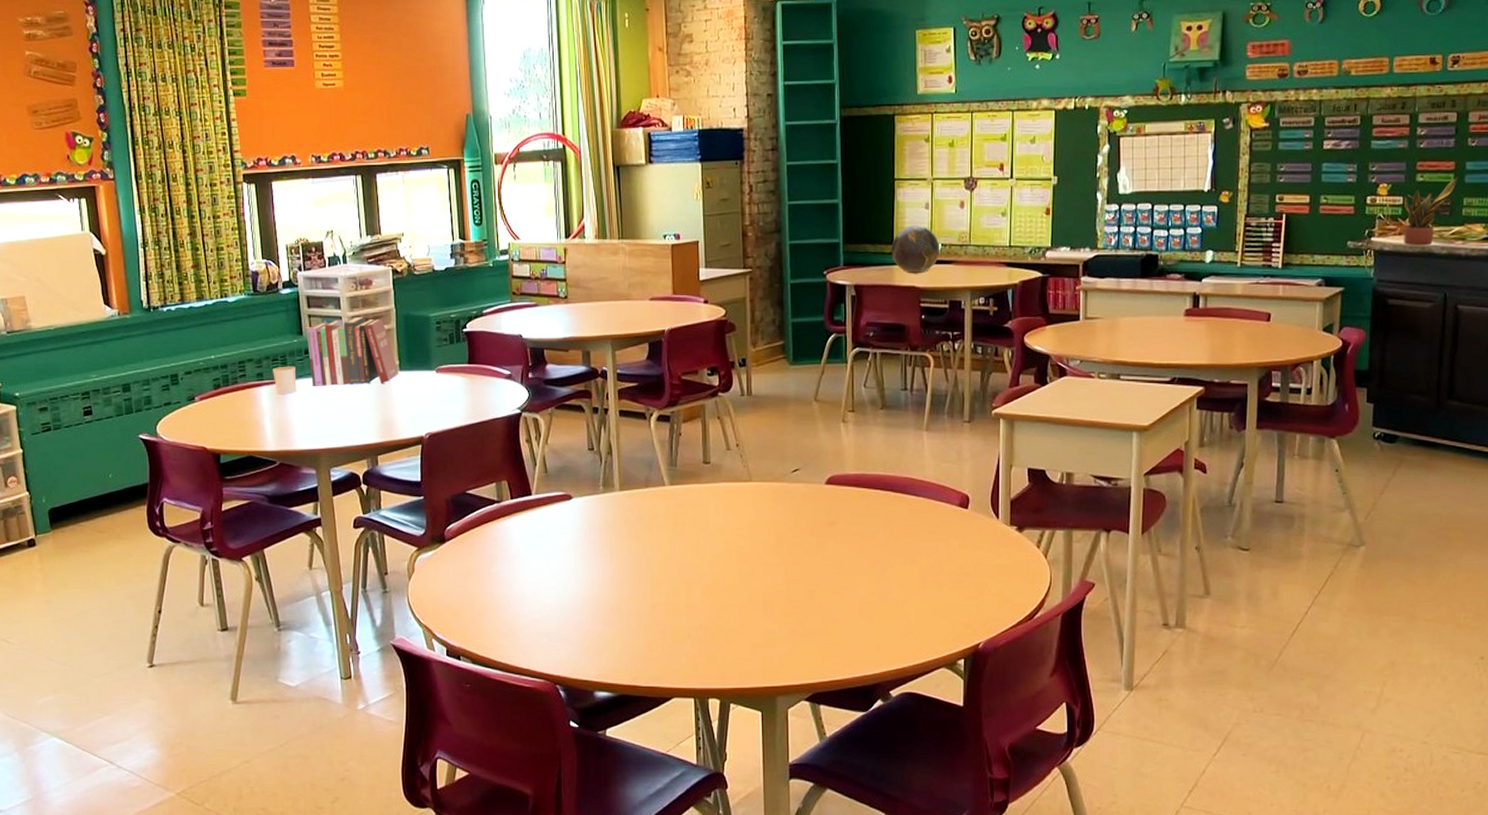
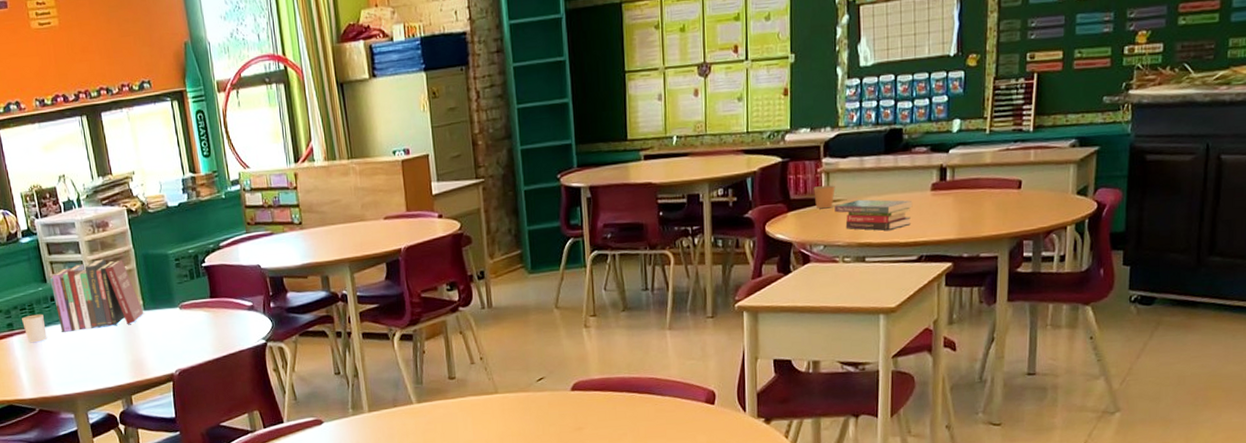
globe: present [891,225,940,274] -> none [625,118,676,170]
cup: none [1072,303,1093,325] -> present [813,185,835,209]
books: none [1092,319,1167,350] -> present [834,199,913,231]
potted plant: present [1404,177,1458,247] -> none [1164,17,1224,96]

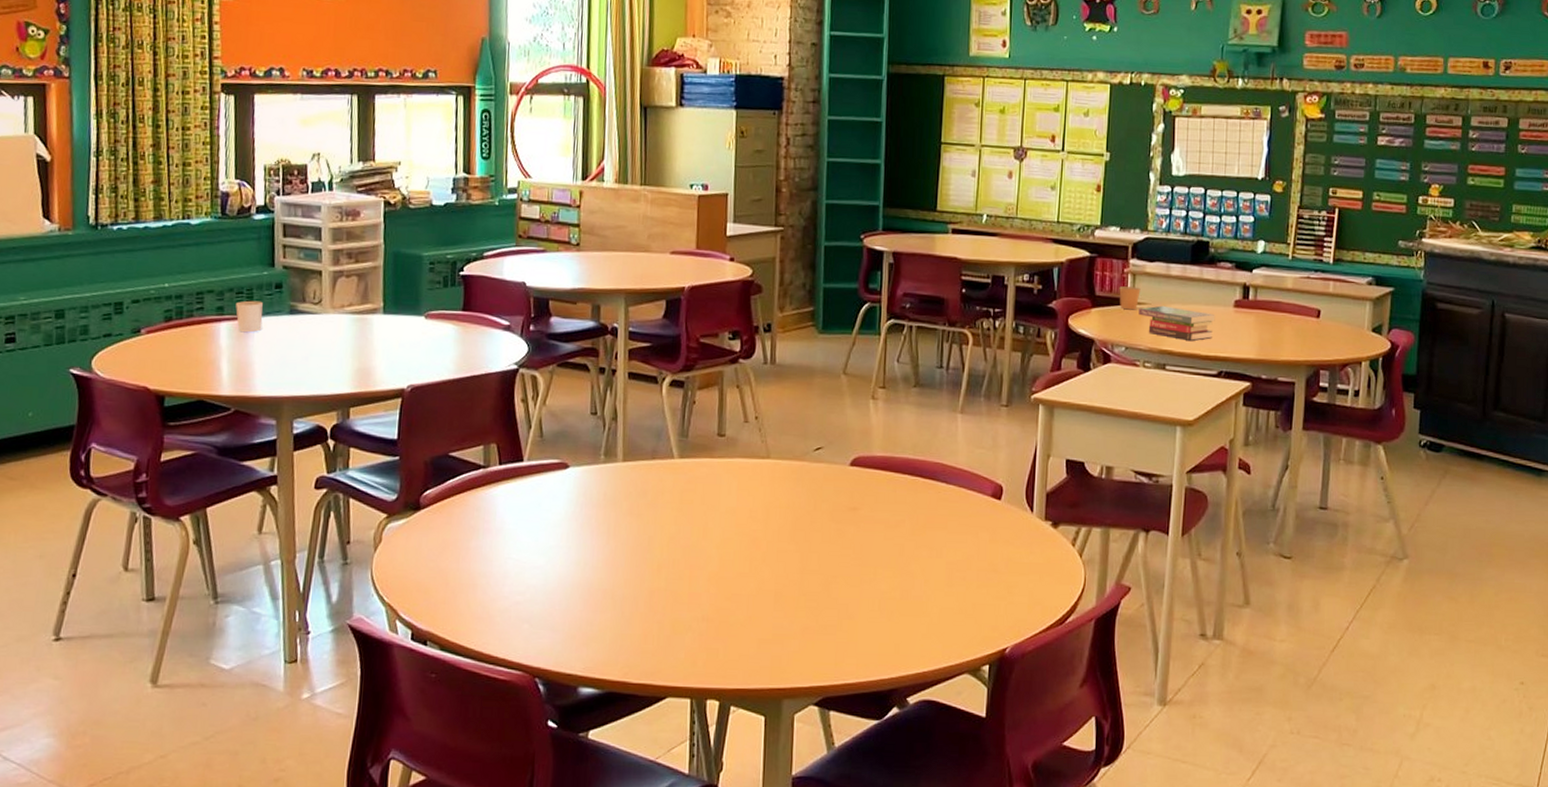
books: present [49,258,144,332] -> none [278,250,383,327]

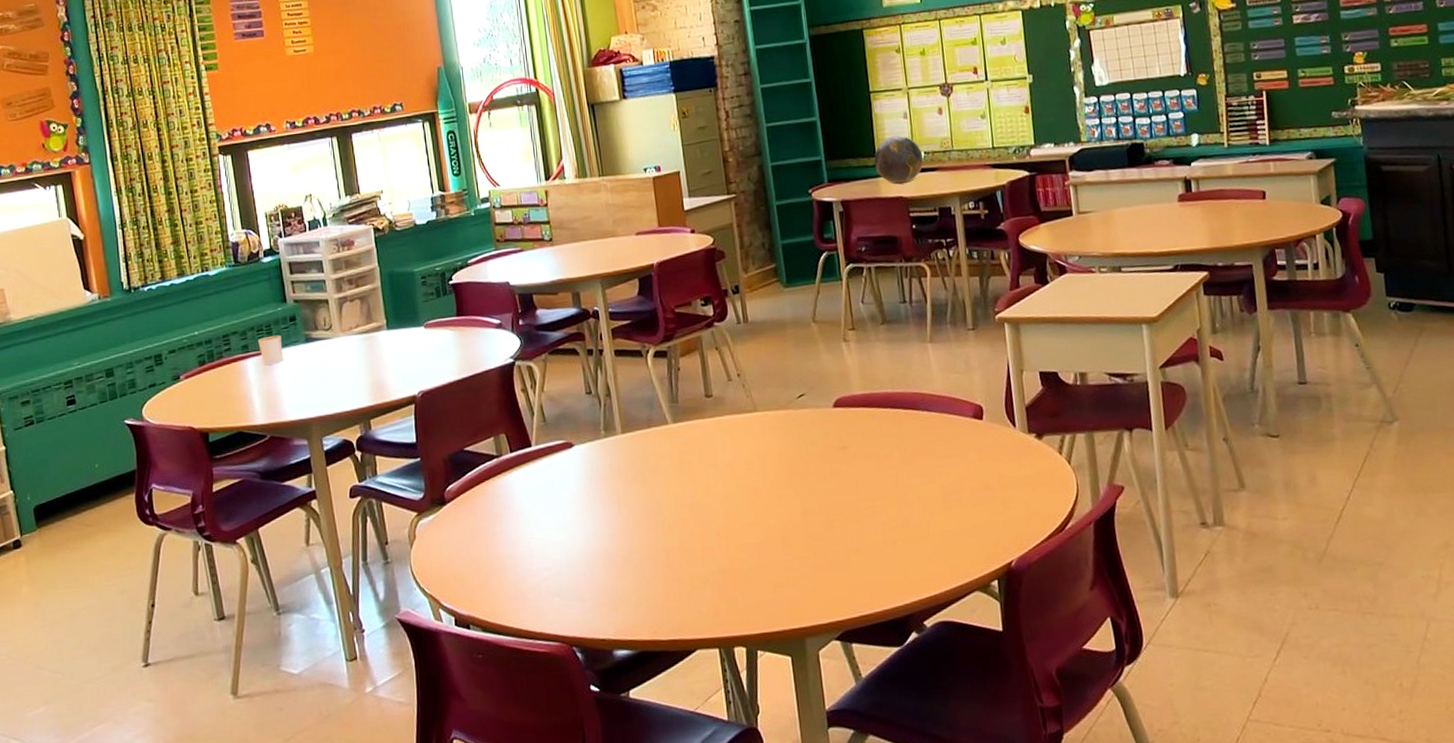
globe: none [934,193,986,245] -> present [874,135,924,185]
cup: present [1119,286,1141,310] -> none [1063,197,1085,221]
books: present [1138,305,1215,341] -> none [1085,210,1162,241]

